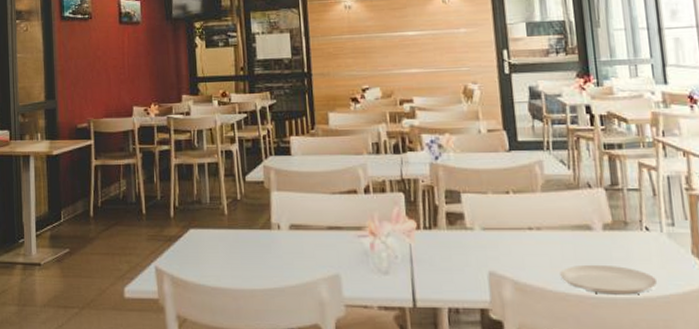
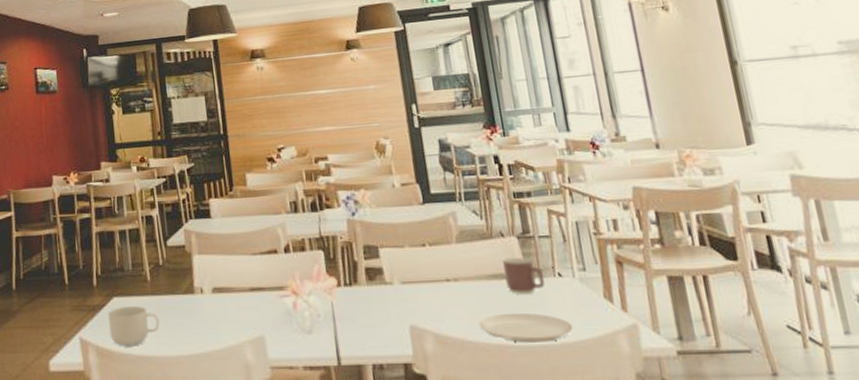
cup: none [184,237,235,277] -> present [108,305,160,346]
mug: none [587,210,632,246] -> present [501,258,545,294]

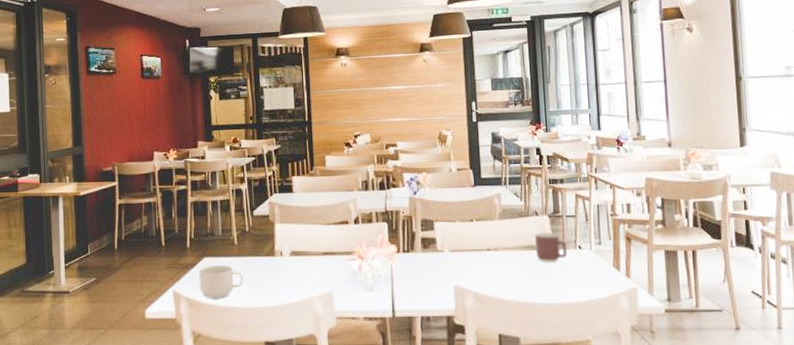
plate: present [479,312,574,343] -> none [511,277,586,301]

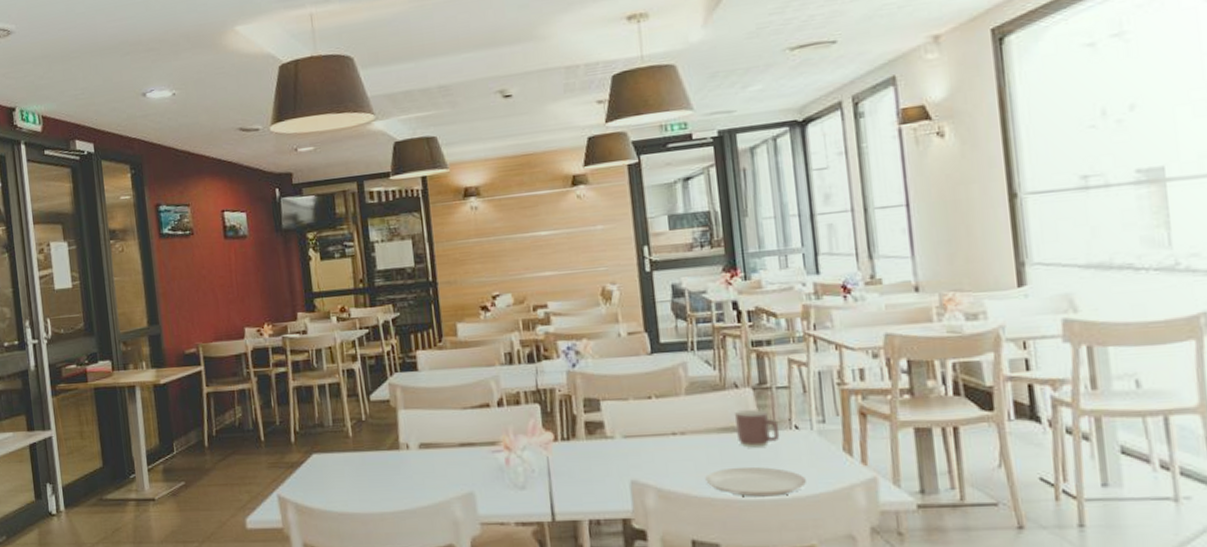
cup: present [199,264,243,298] -> none [307,462,363,503]
plate: none [511,277,586,301] -> present [705,466,808,497]

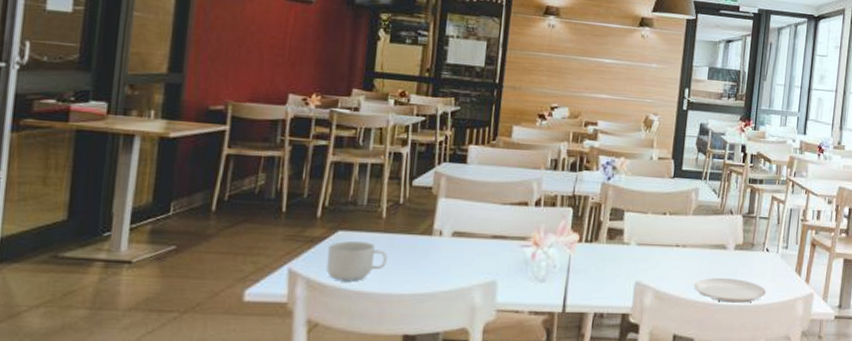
cup: none [307,462,363,503] -> present [326,240,387,281]
mug: present [734,410,780,448] -> none [724,233,756,263]

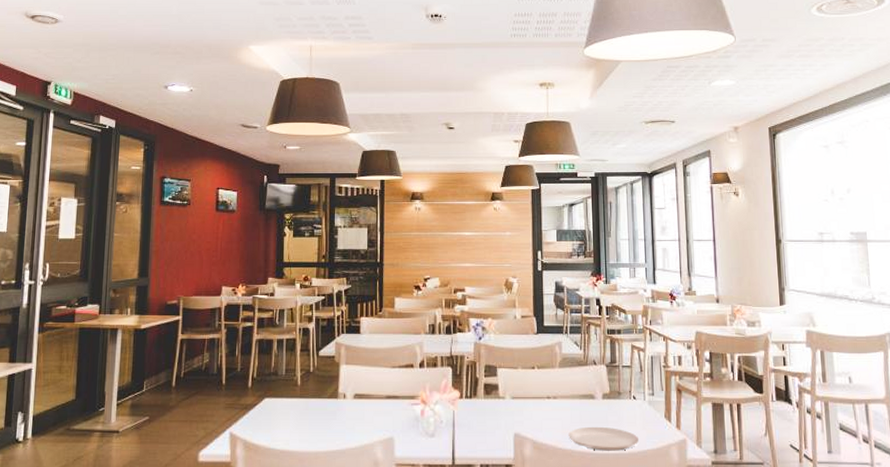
cup: present [326,240,387,281] -> none [258,406,304,441]

